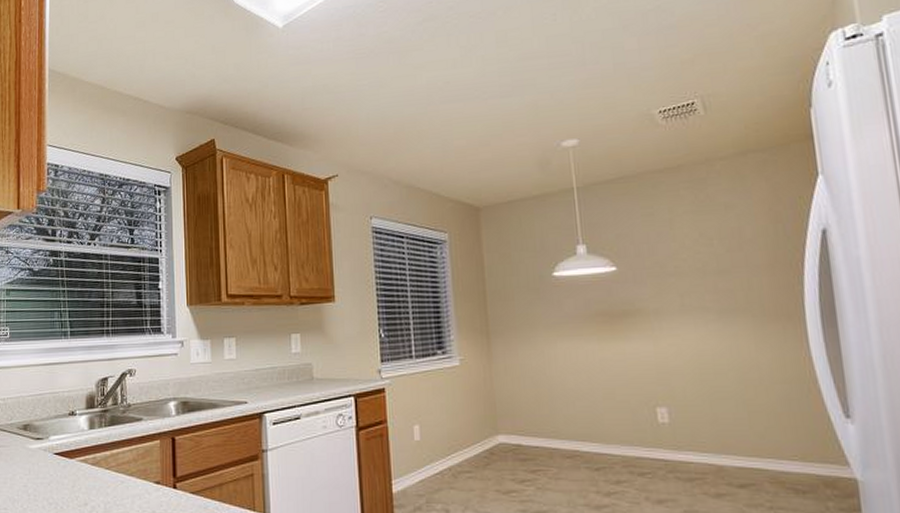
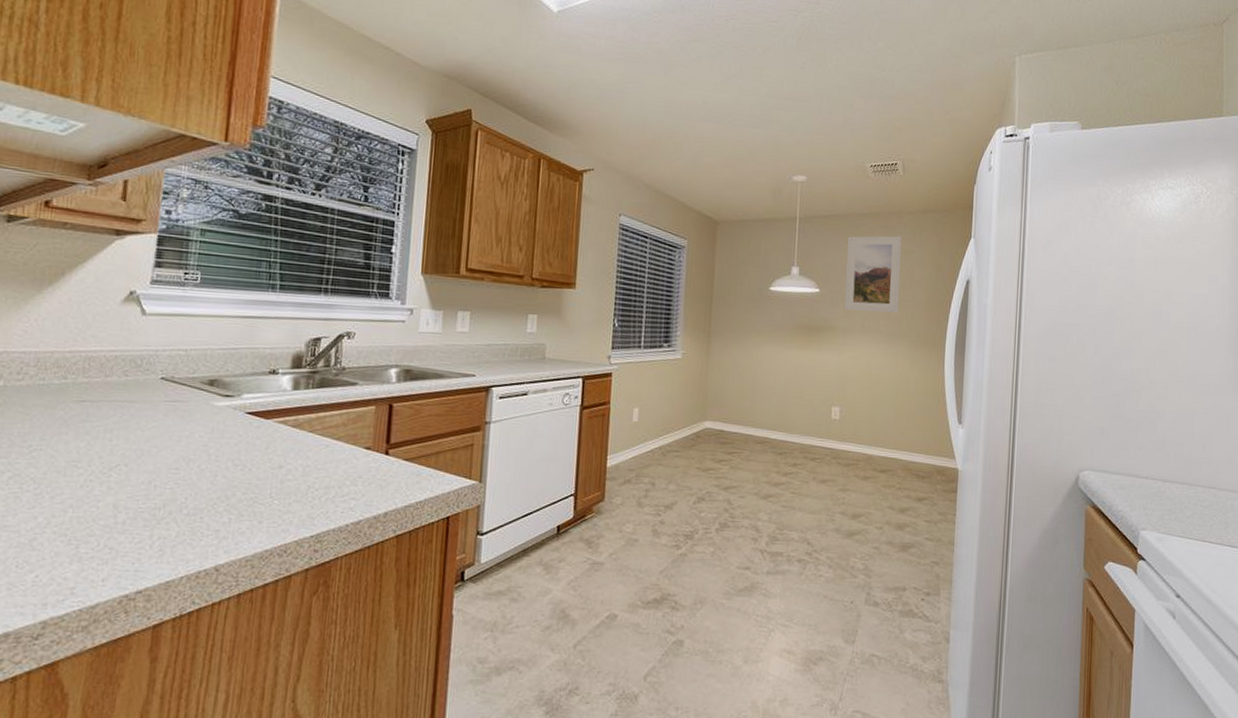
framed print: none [643,188,729,289] -> present [844,235,902,313]

